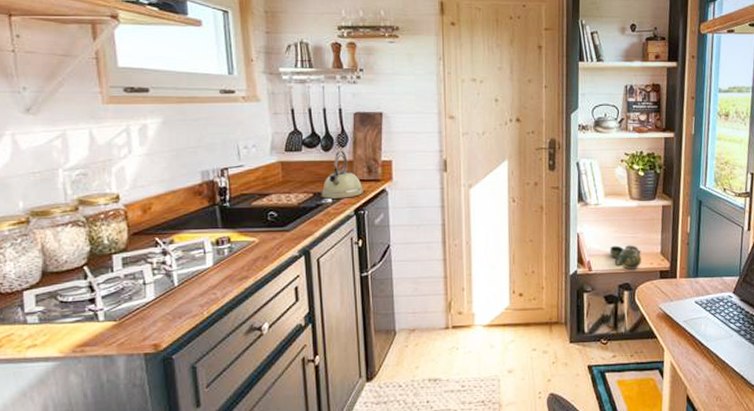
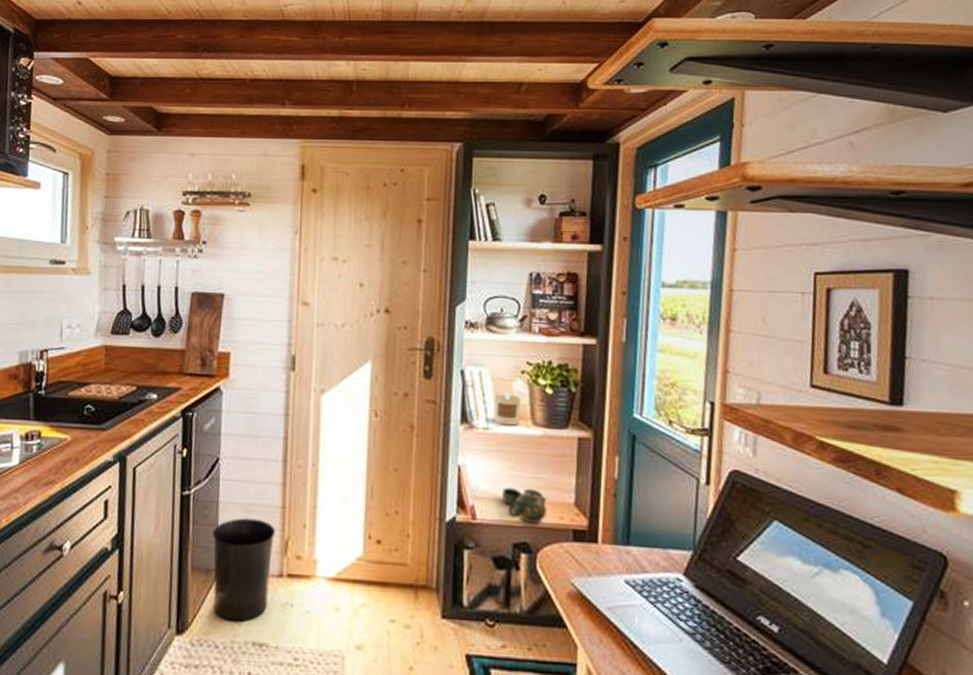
kettle: present [321,150,365,199] -> none [145,336,195,396]
waste bin: none [390,288,440,366] -> present [212,518,275,622]
candle: none [601,176,621,201] -> present [493,392,520,426]

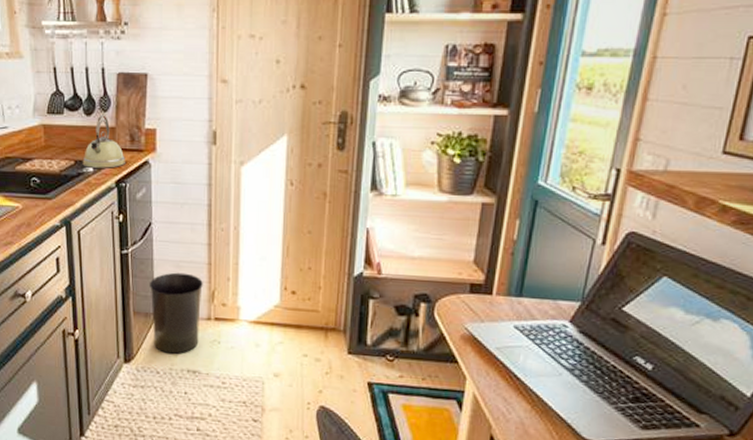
kettle: none [145,336,195,396] -> present [82,115,127,168]
candle: present [493,392,520,426] -> none [402,162,429,193]
tea set: present [501,487,547,524] -> none [405,247,447,278]

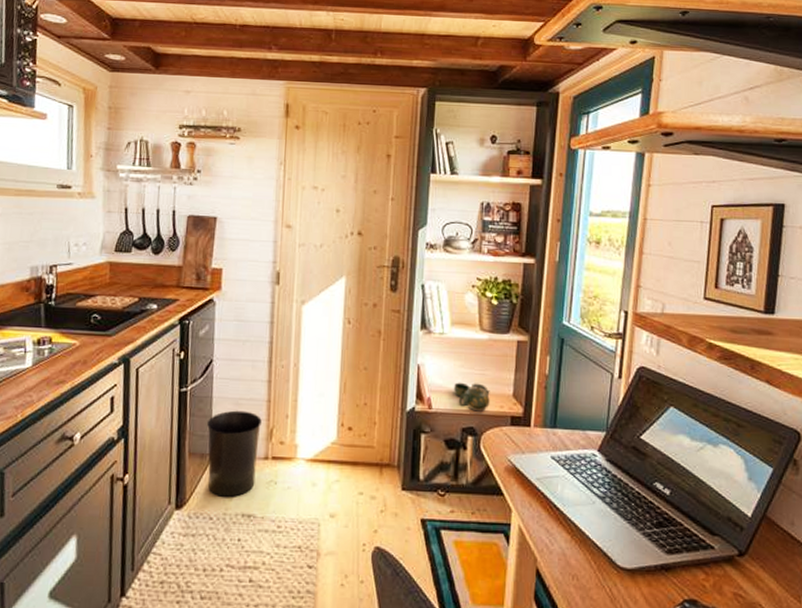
kettle: present [82,115,127,168] -> none [146,254,191,306]
tea set: none [405,247,447,278] -> present [453,382,490,412]

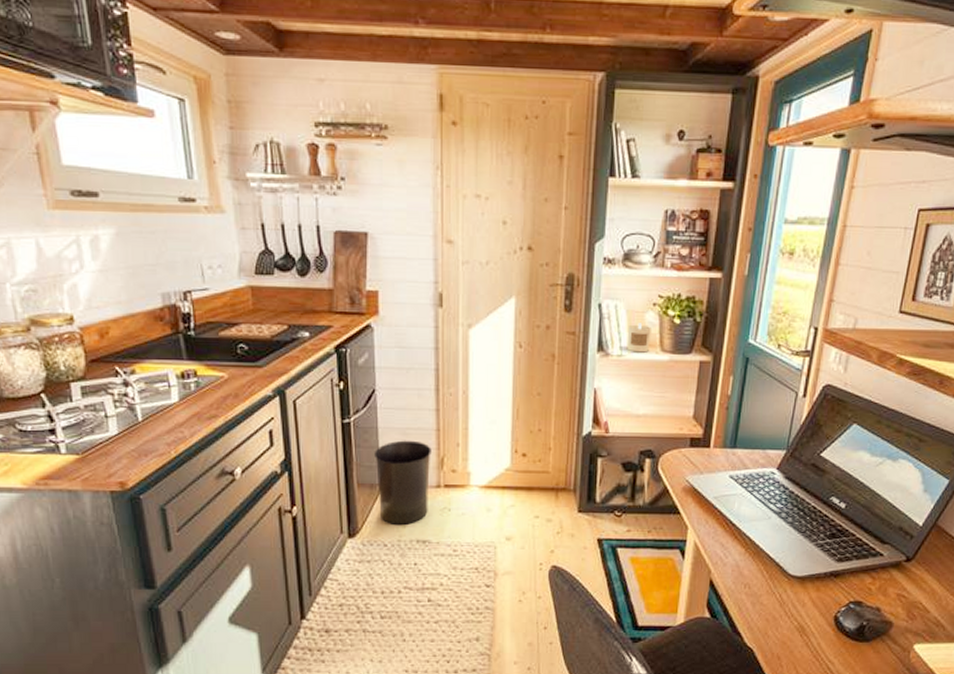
candle: none [448,303,471,331] -> present [626,323,651,353]
tea set: present [453,382,490,412] -> none [631,405,670,434]

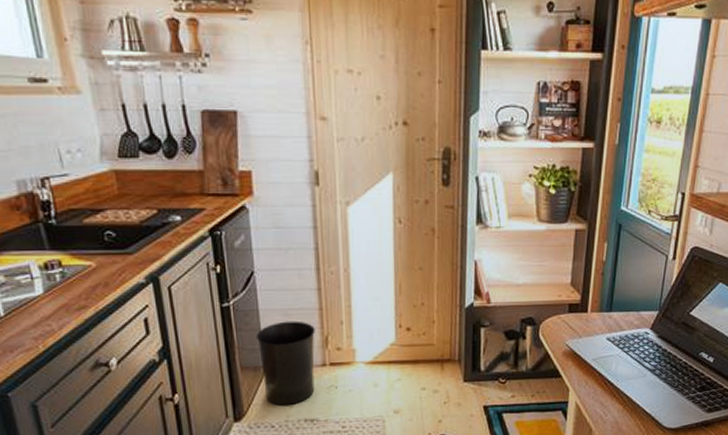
candle: present [626,323,651,353] -> none [505,194,528,223]

